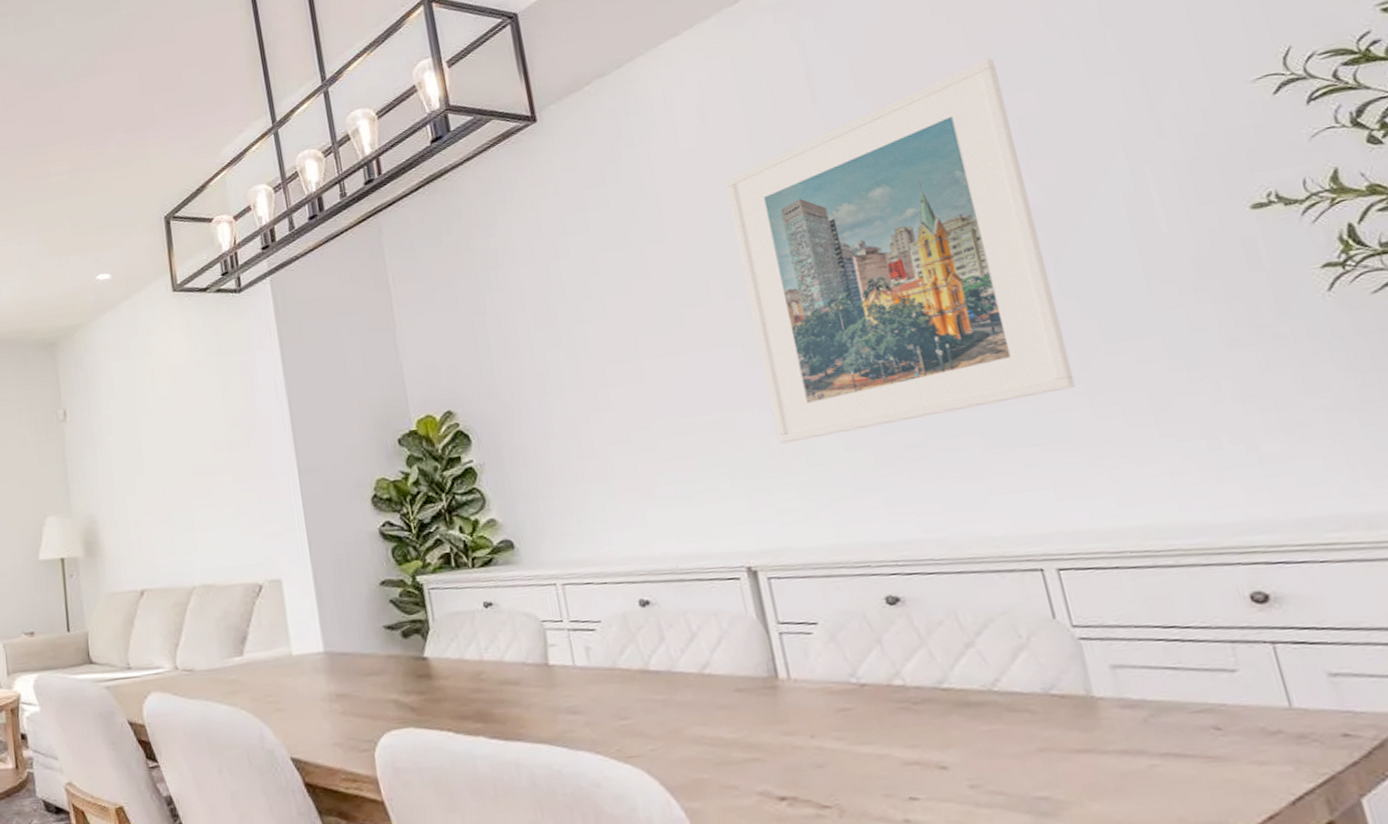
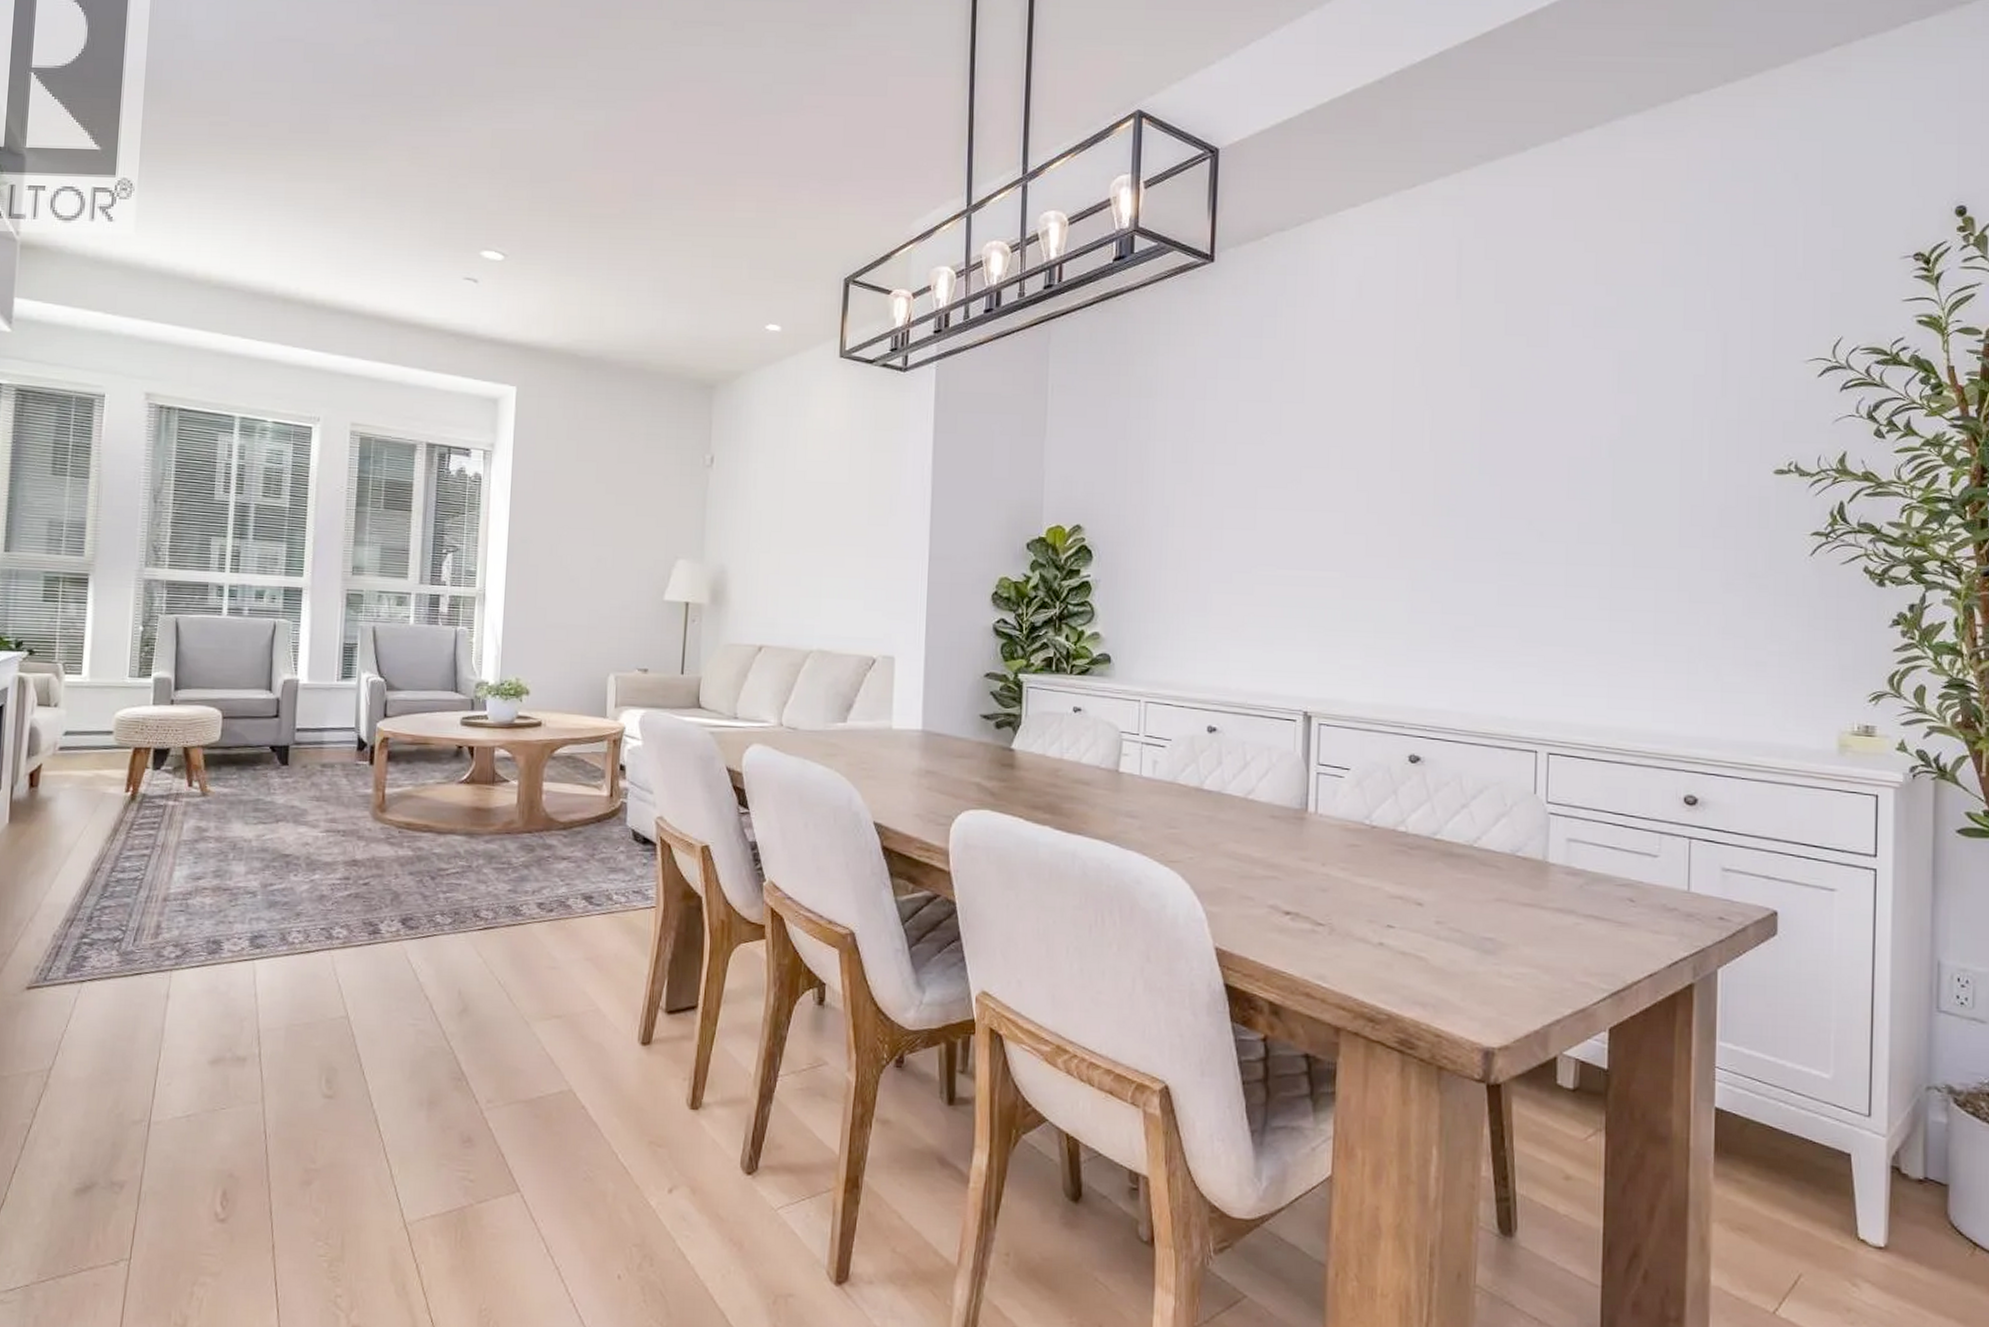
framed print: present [725,58,1076,444] -> none [1355,292,1613,608]

